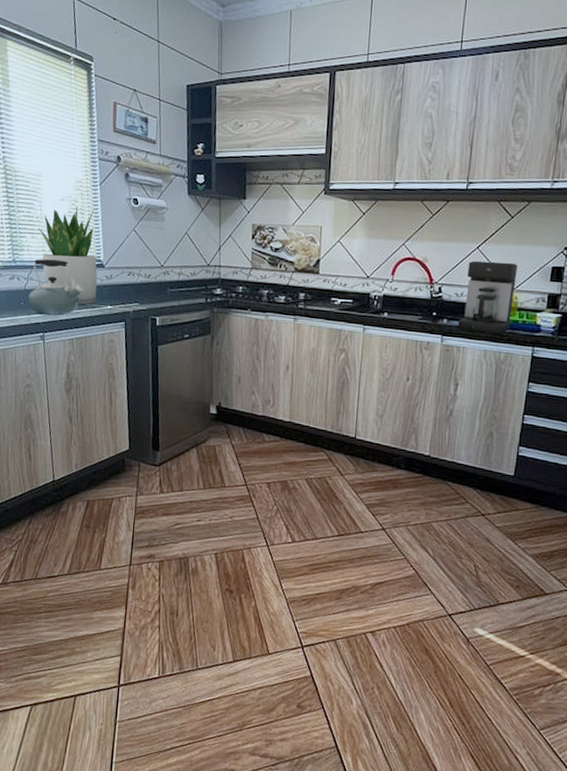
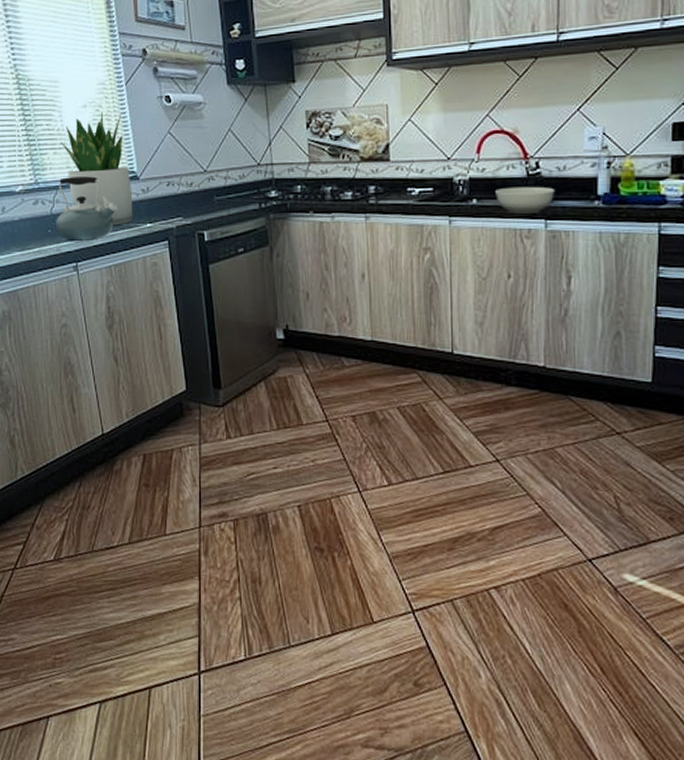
bowl: none [403,305,453,330] -> present [495,186,556,214]
coffee maker: present [457,260,517,334] -> none [562,123,630,212]

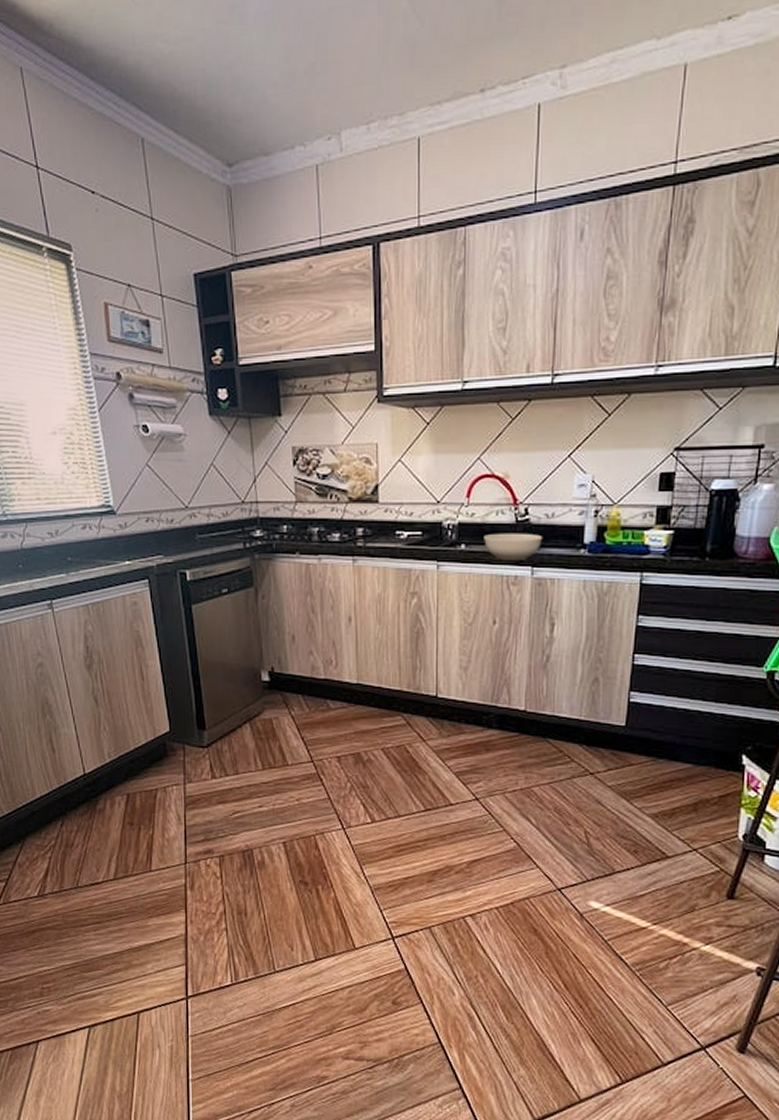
kettle: present [55,176,119,241] -> none [26,509,95,577]
planter: present [60,112,133,226] -> none [29,440,111,563]

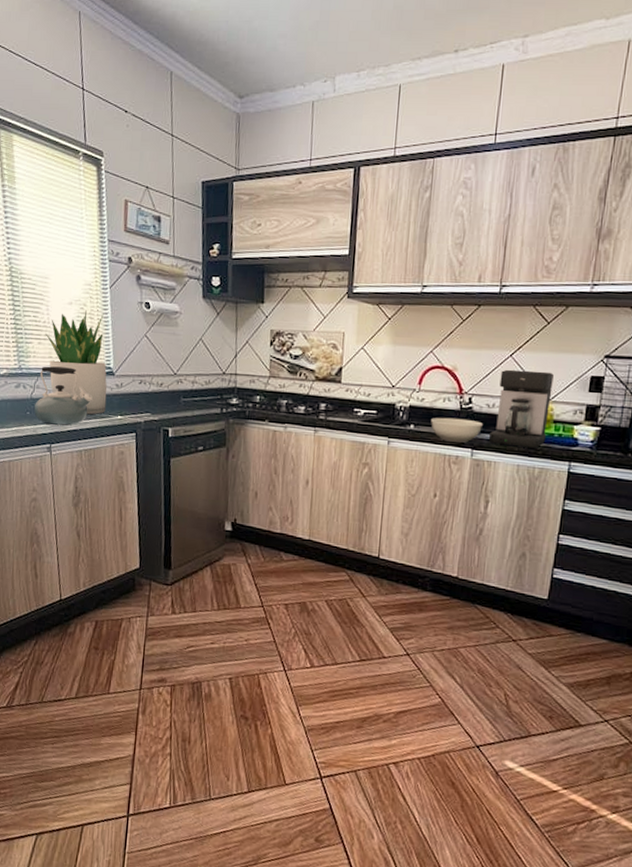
kettle: none [26,509,95,577] -> present [33,366,94,425]
planter: none [29,440,111,563] -> present [45,310,107,415]
coffee maker: none [549,471,618,560] -> present [488,369,554,448]

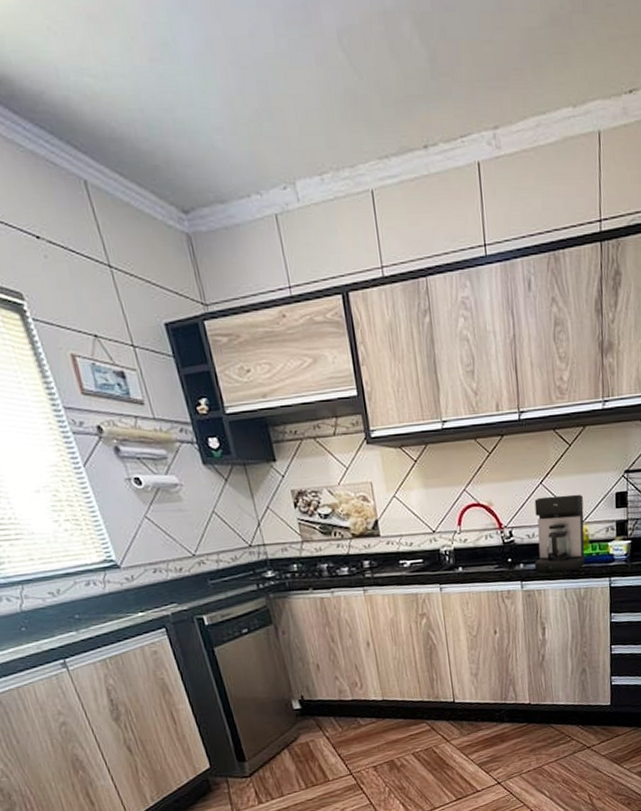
kettle: present [33,366,94,425] -> none [23,567,103,638]
planter: present [45,310,107,415] -> none [15,497,122,618]
bowl: present [431,417,484,443] -> none [477,552,528,578]

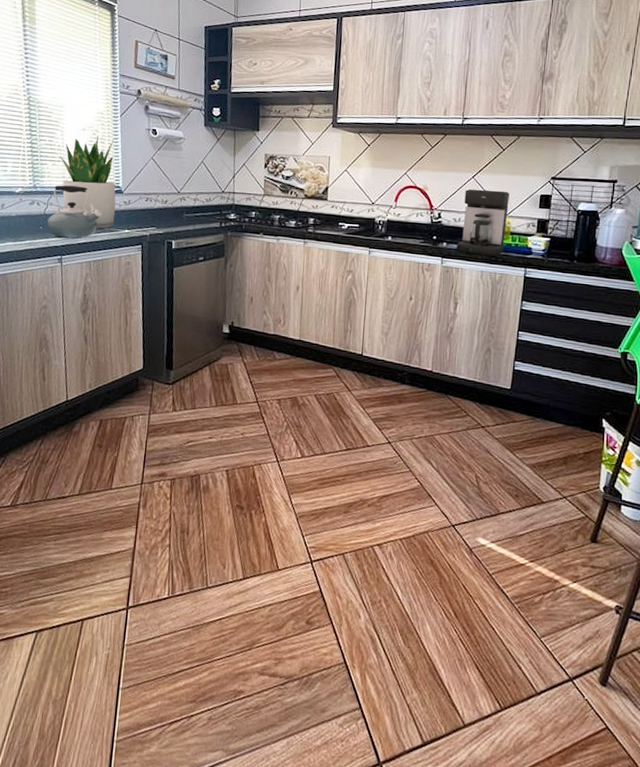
planter: none [15,497,122,618] -> present [59,136,116,229]
kettle: none [23,567,103,638] -> present [46,185,103,239]

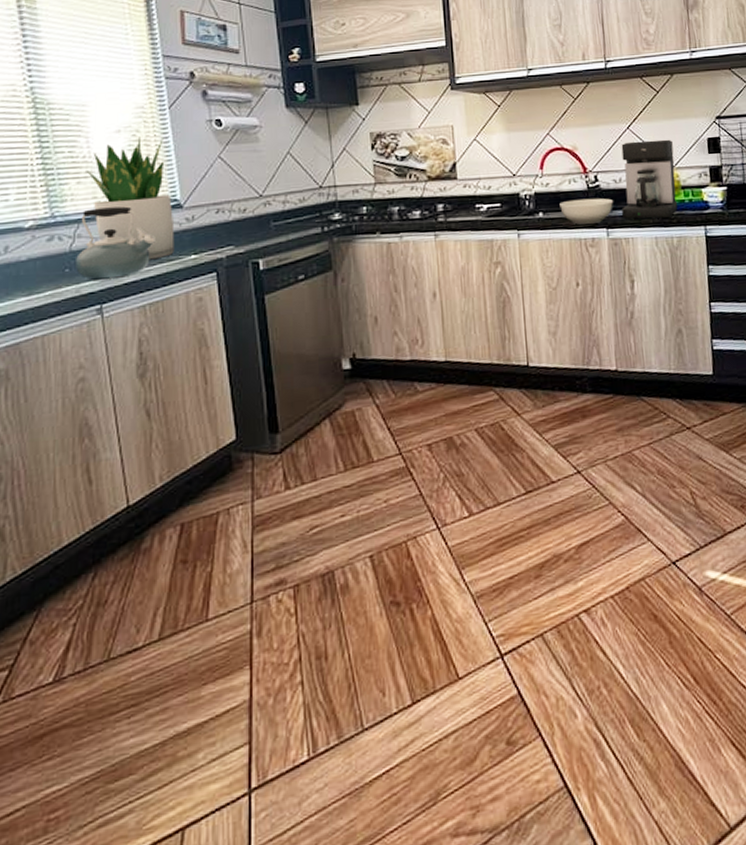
bowl: none [406,230,452,252] -> present [559,198,614,225]

